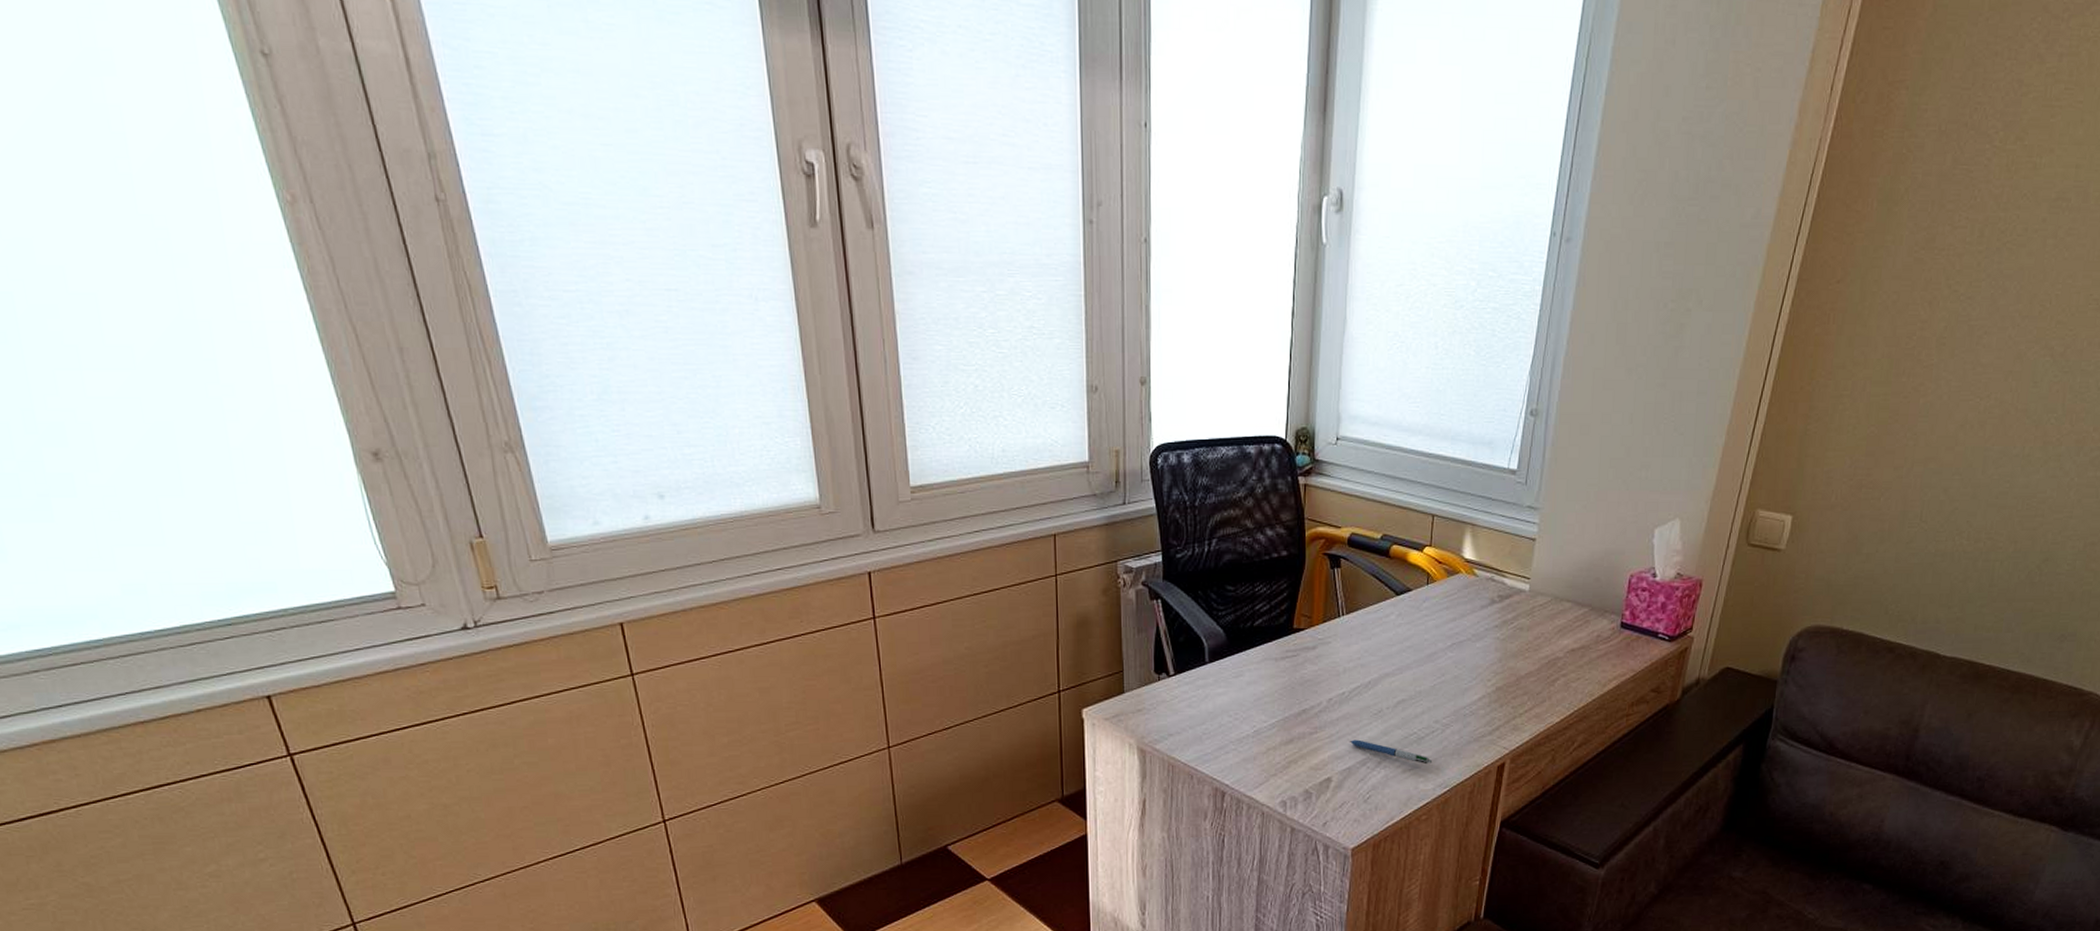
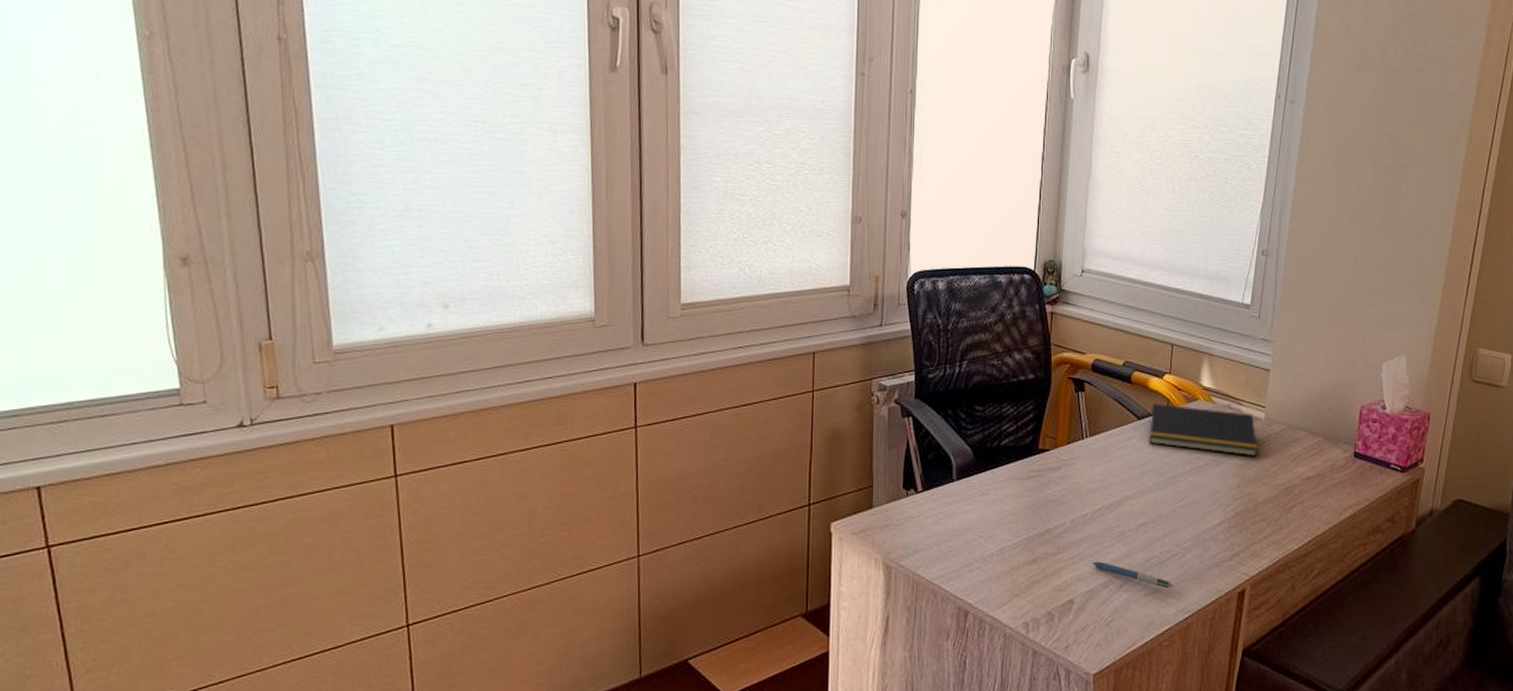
notepad: none [1408,578,1521,630] -> present [1149,403,1258,457]

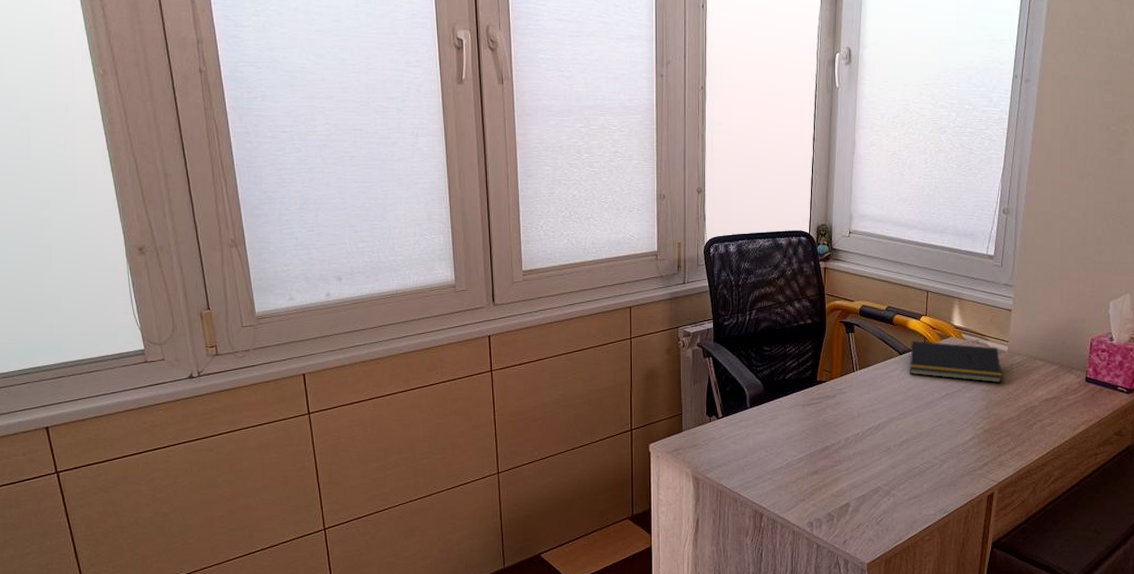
pen: present [1091,561,1174,589] -> none [863,472,933,494]

